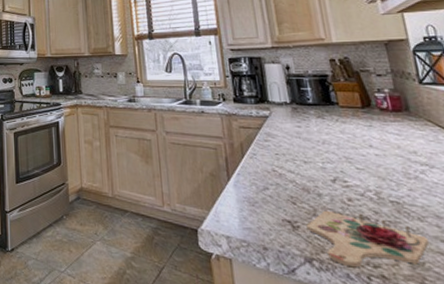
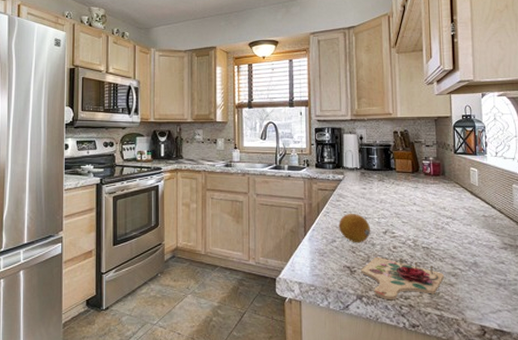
fruit: none [270,155,315,193] -> present [339,213,371,243]

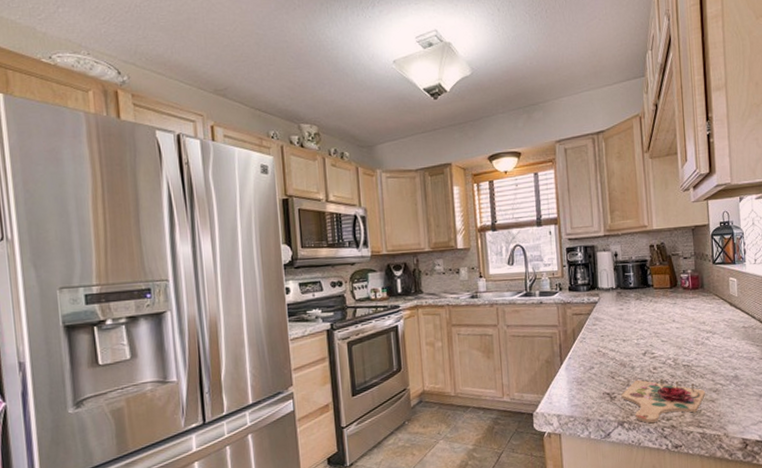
fruit: present [339,213,371,243] -> none [596,336,630,368]

